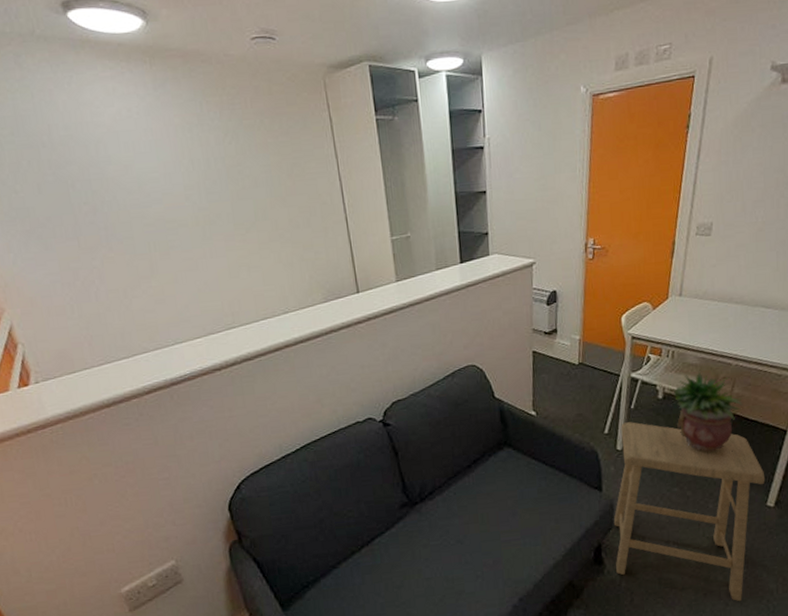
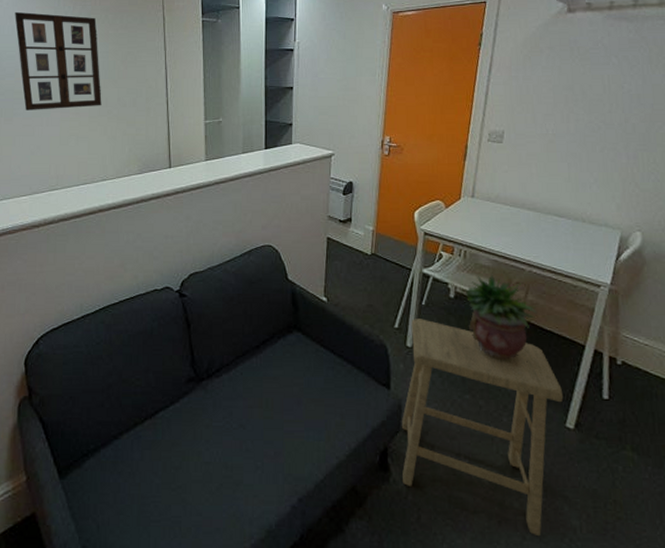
picture frame: none [149,122,272,242] -> present [15,11,102,110]

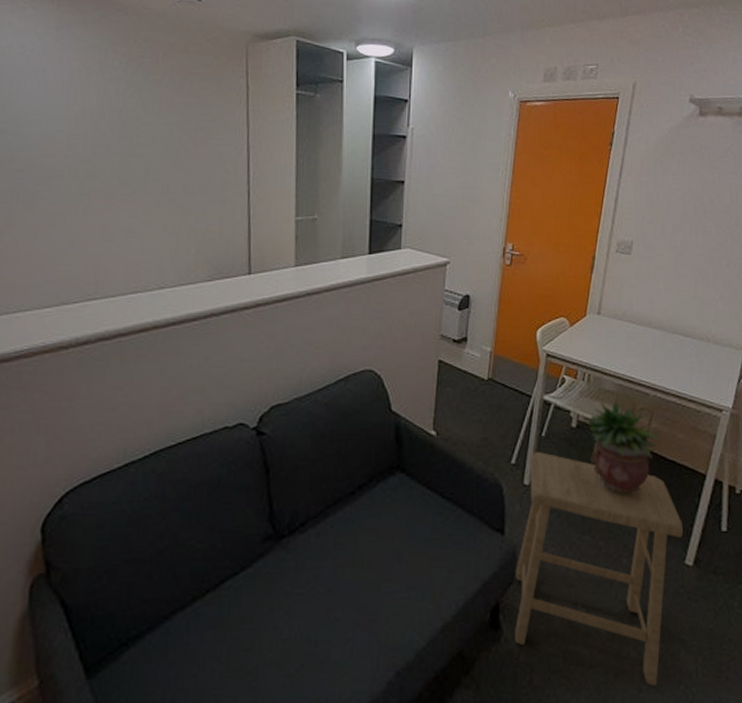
picture frame: present [15,11,102,110] -> none [42,62,162,195]

